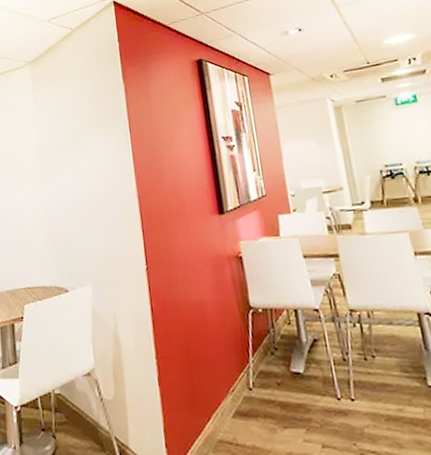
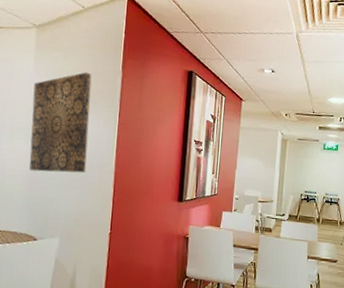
wall art: none [37,94,107,215] -> present [29,72,92,173]

